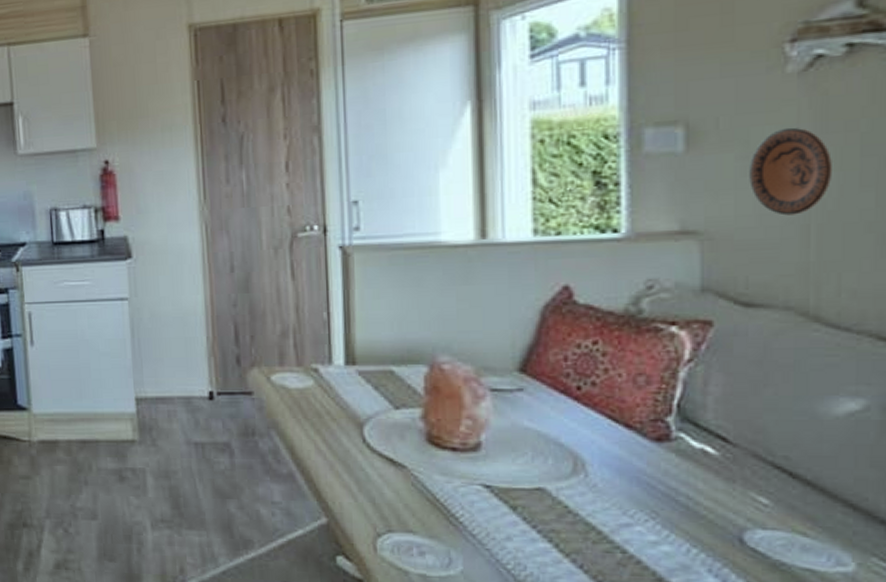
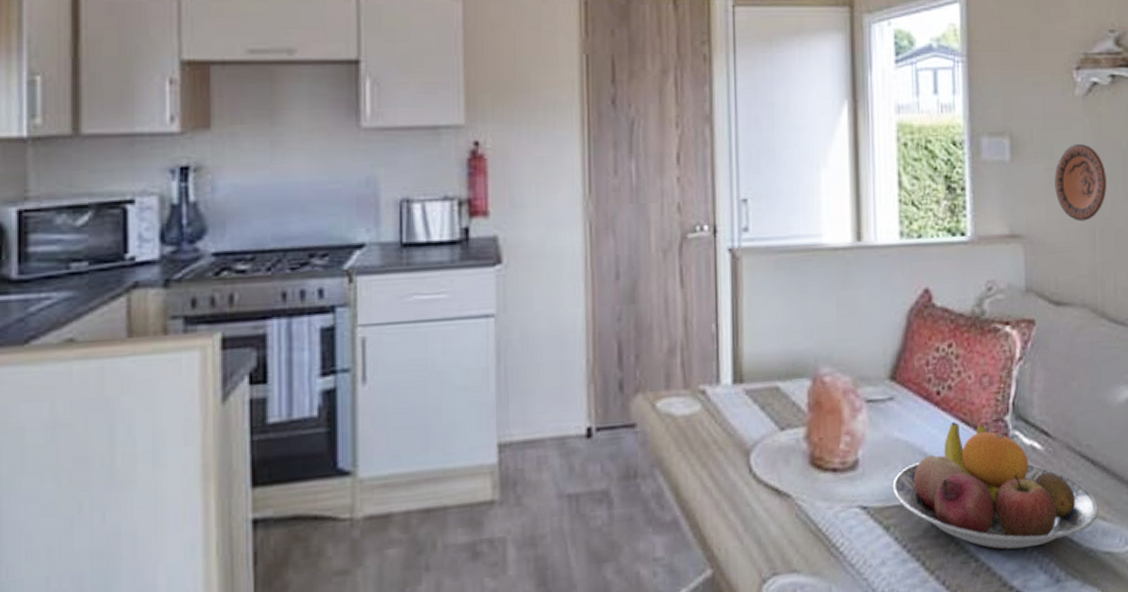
fruit bowl: none [520,418,797,550] -> present [892,422,1099,550]

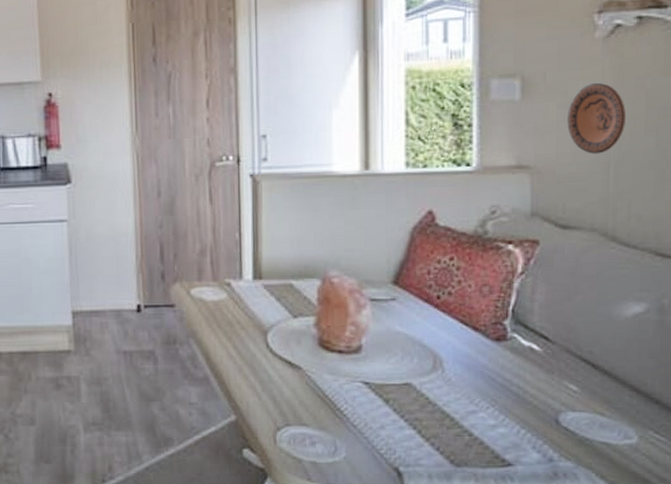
fruit bowl: present [892,422,1099,550] -> none [392,322,597,430]

